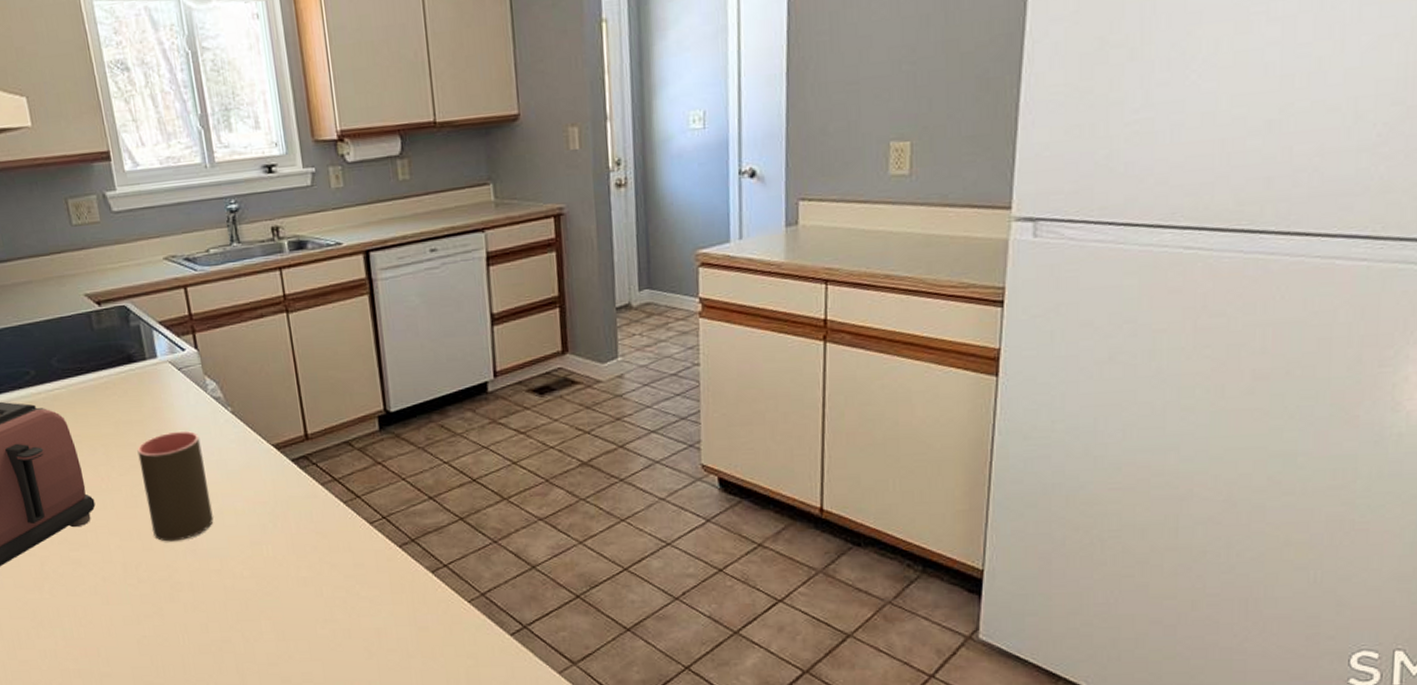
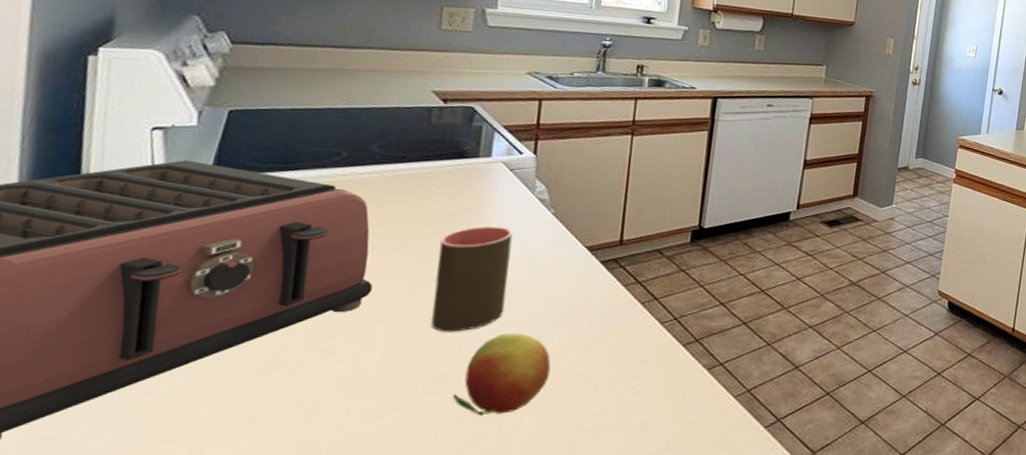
fruit: none [192,540,274,622] -> present [453,333,551,416]

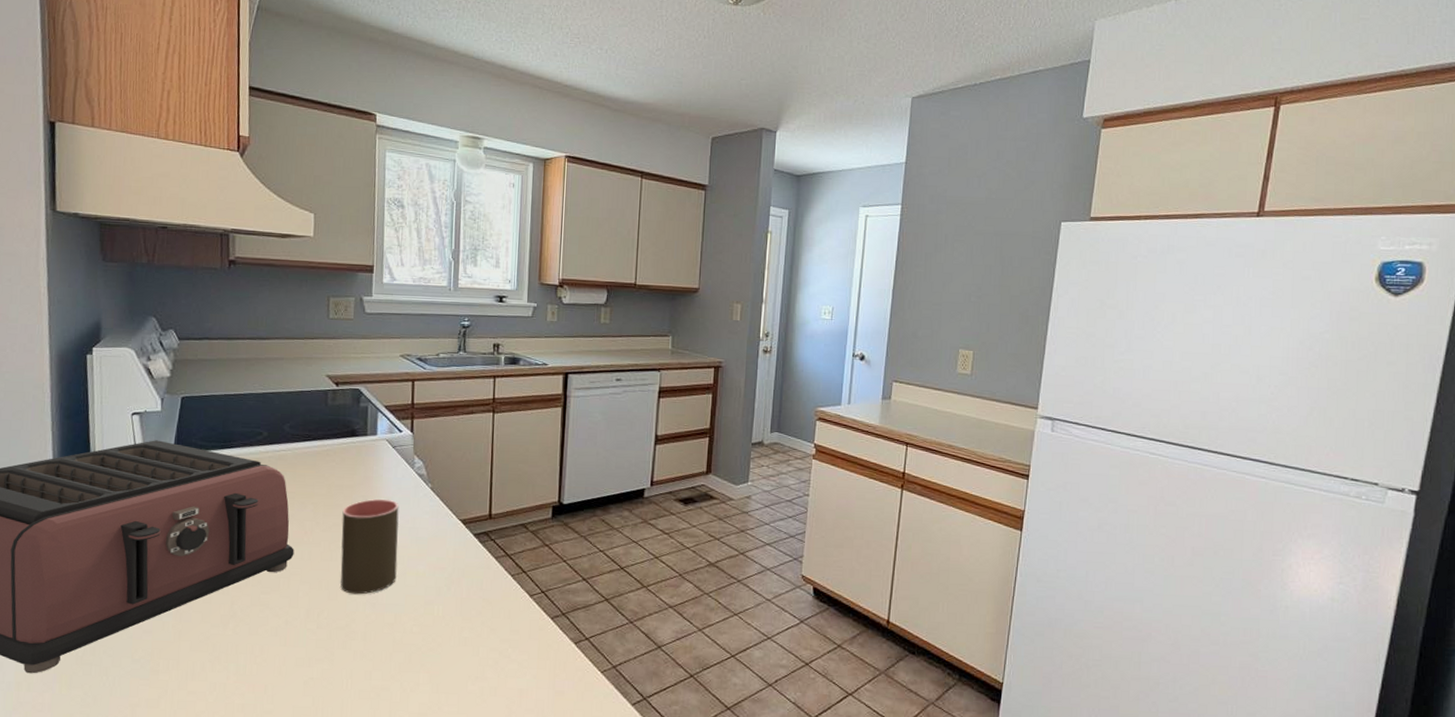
fruit: present [453,333,551,416] -> none [362,598,438,672]

